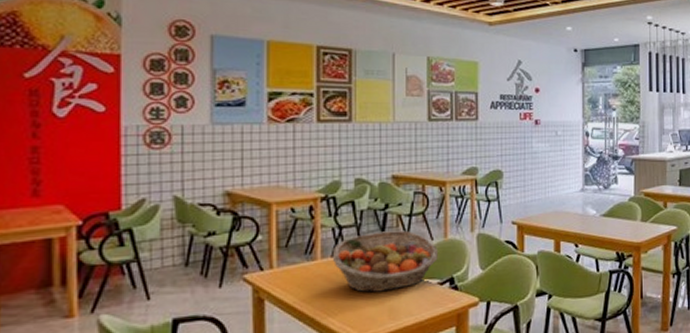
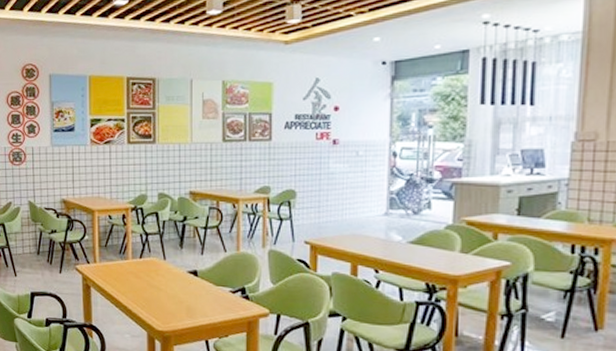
fruit basket: present [332,230,438,293] -> none [140,240,230,293]

